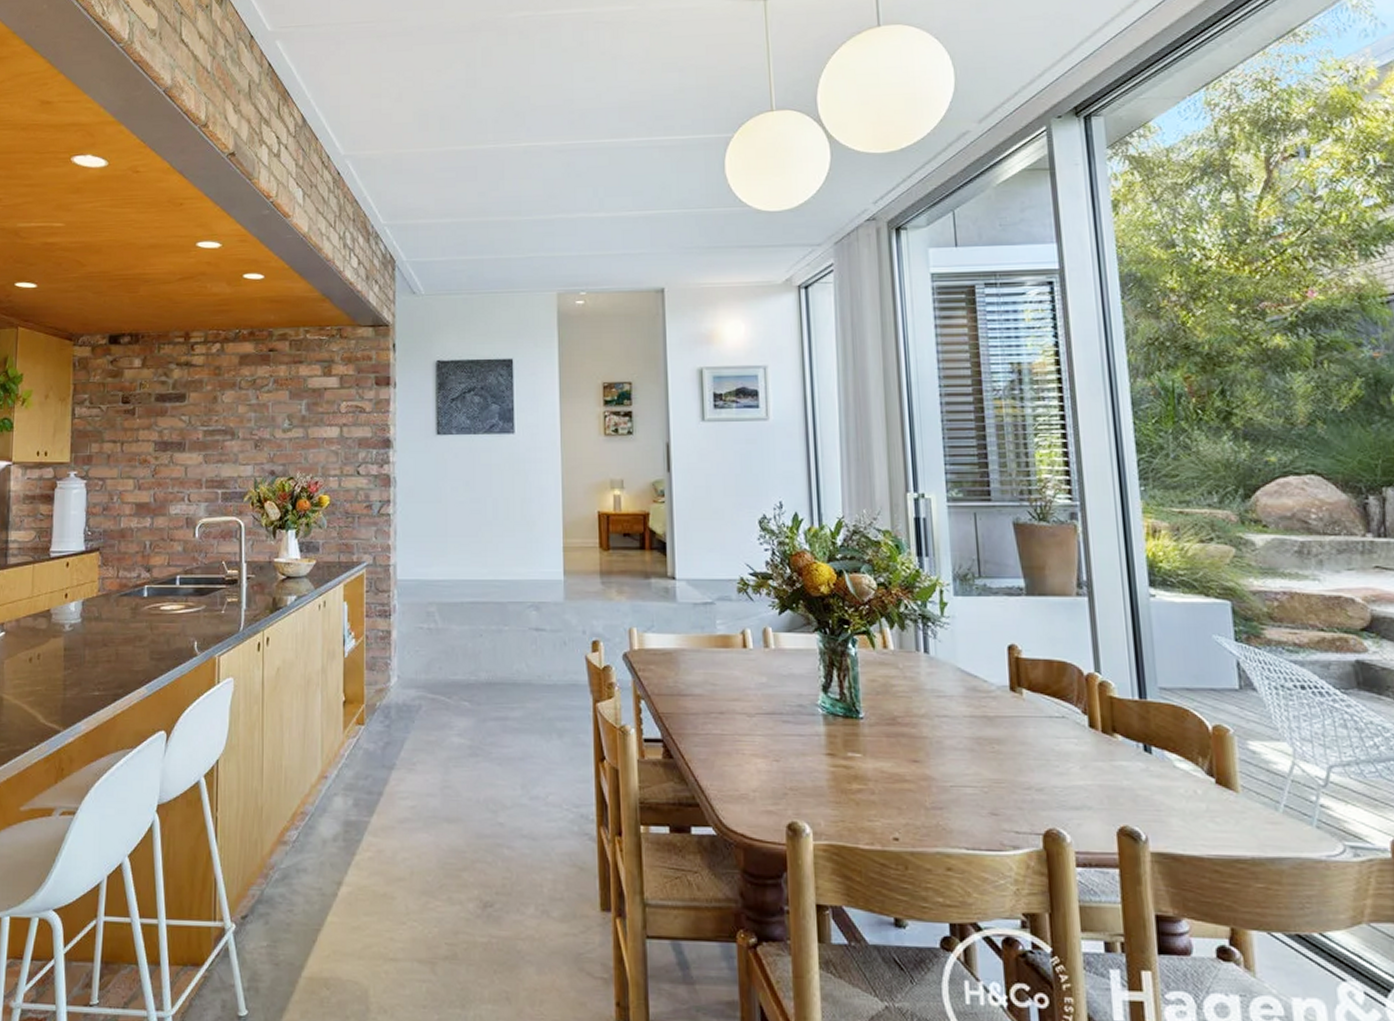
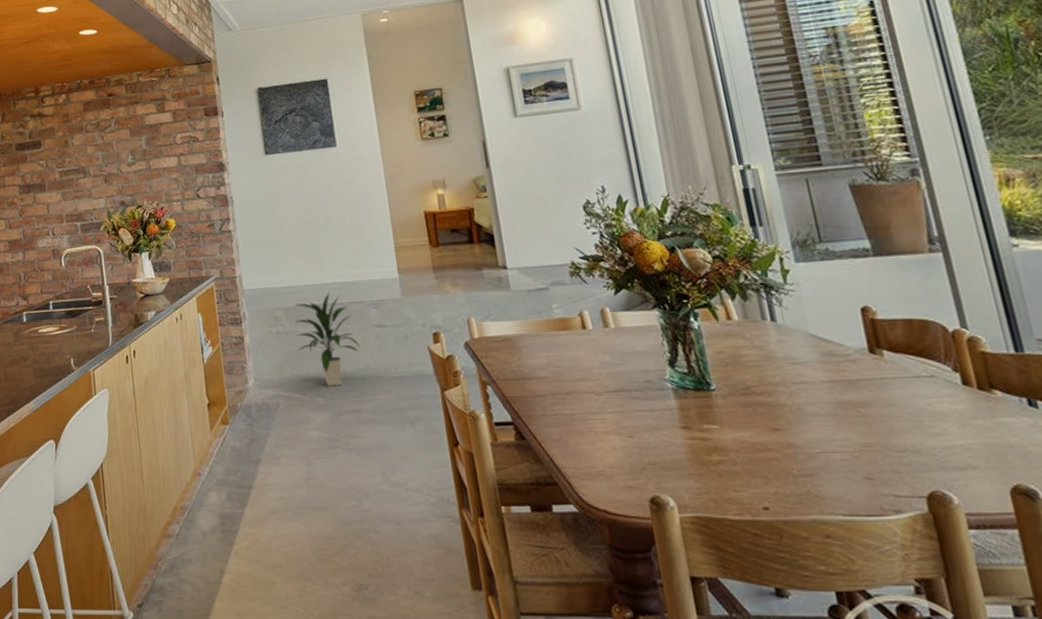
indoor plant: none [448,588,516,691] -> present [295,291,361,387]

